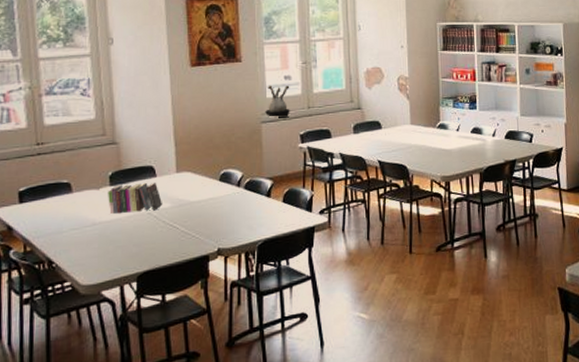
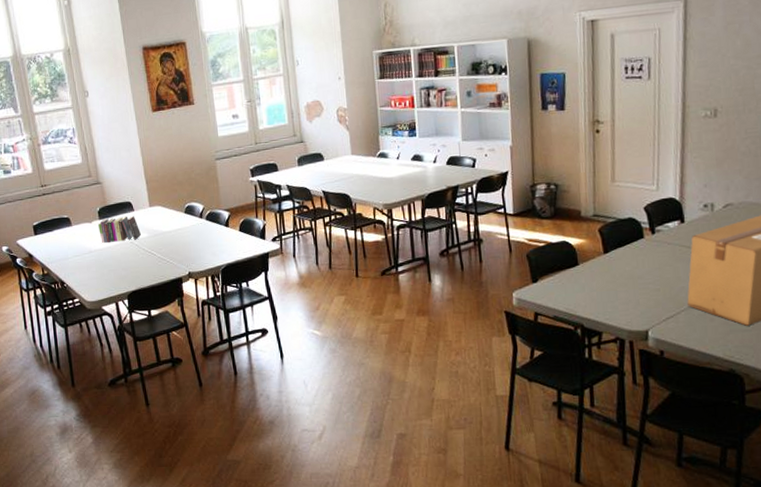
plant: present [265,85,290,117] -> none [218,124,240,154]

